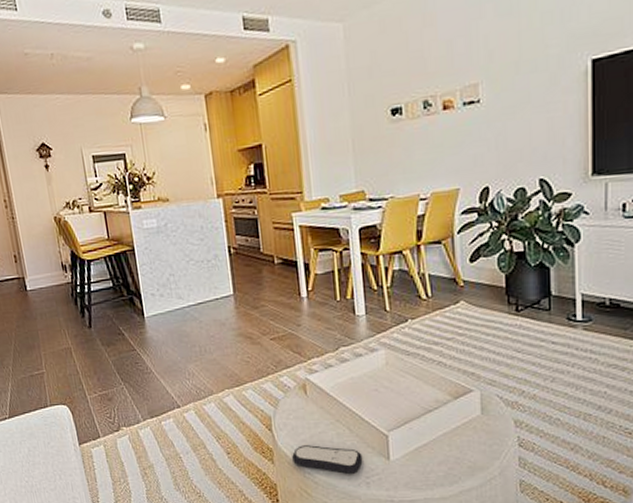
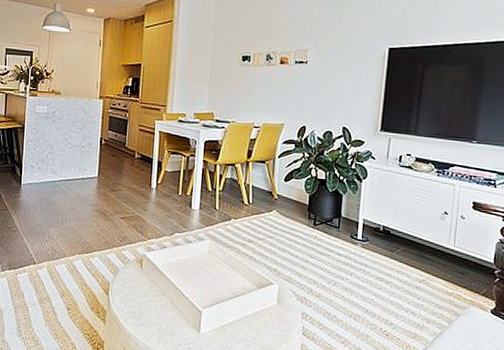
remote control: present [292,445,363,474] -> none [121,310,179,341]

